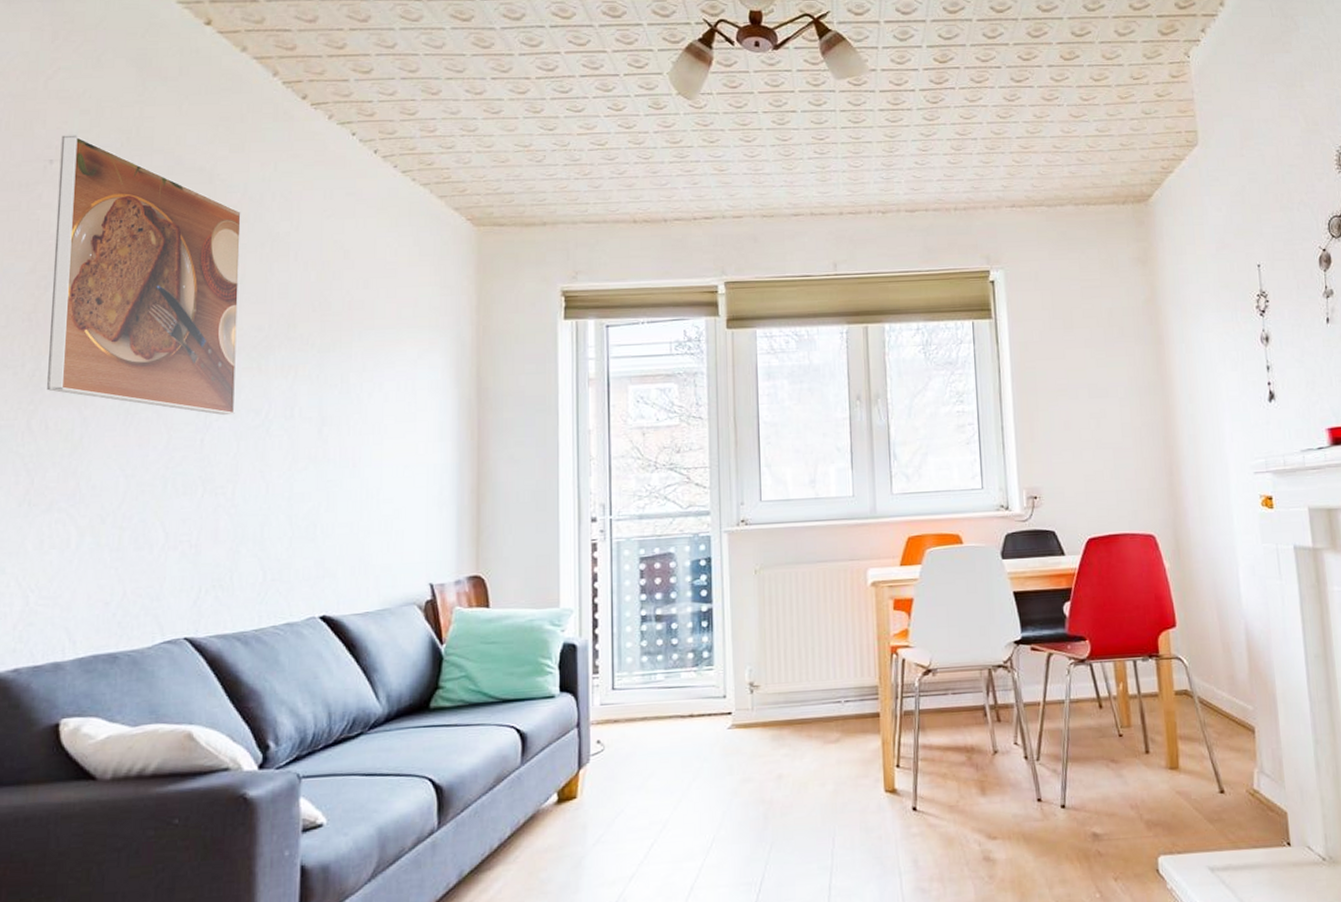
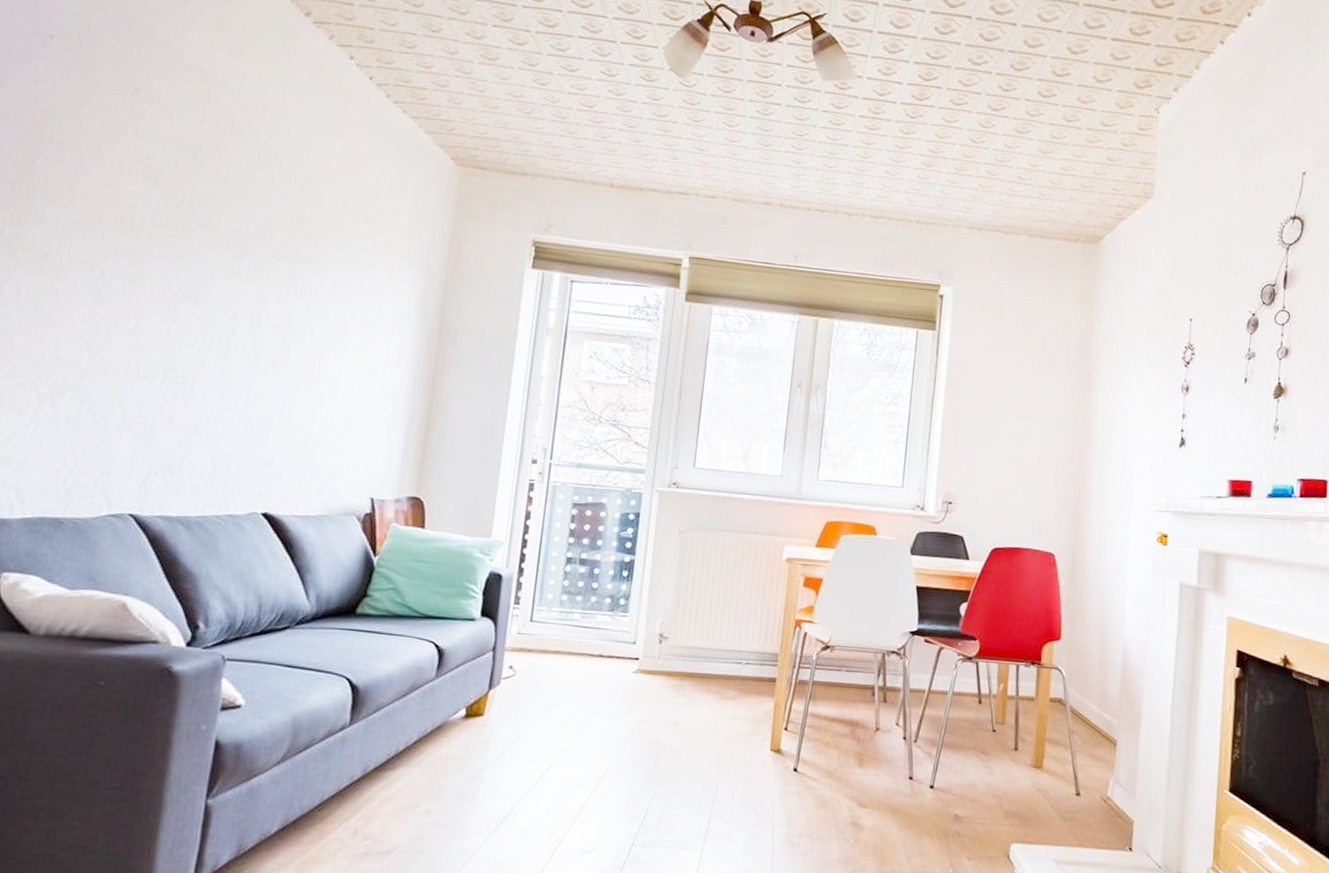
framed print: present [47,135,241,416] -> none [22,13,233,311]

